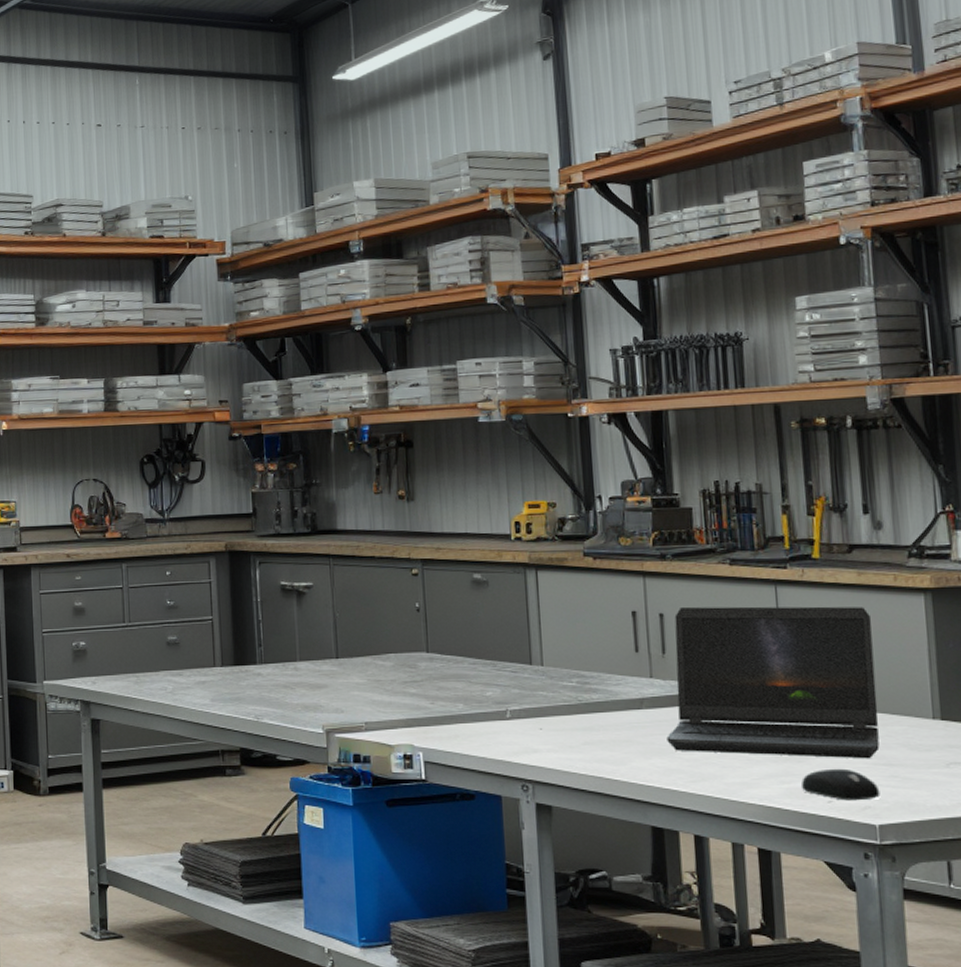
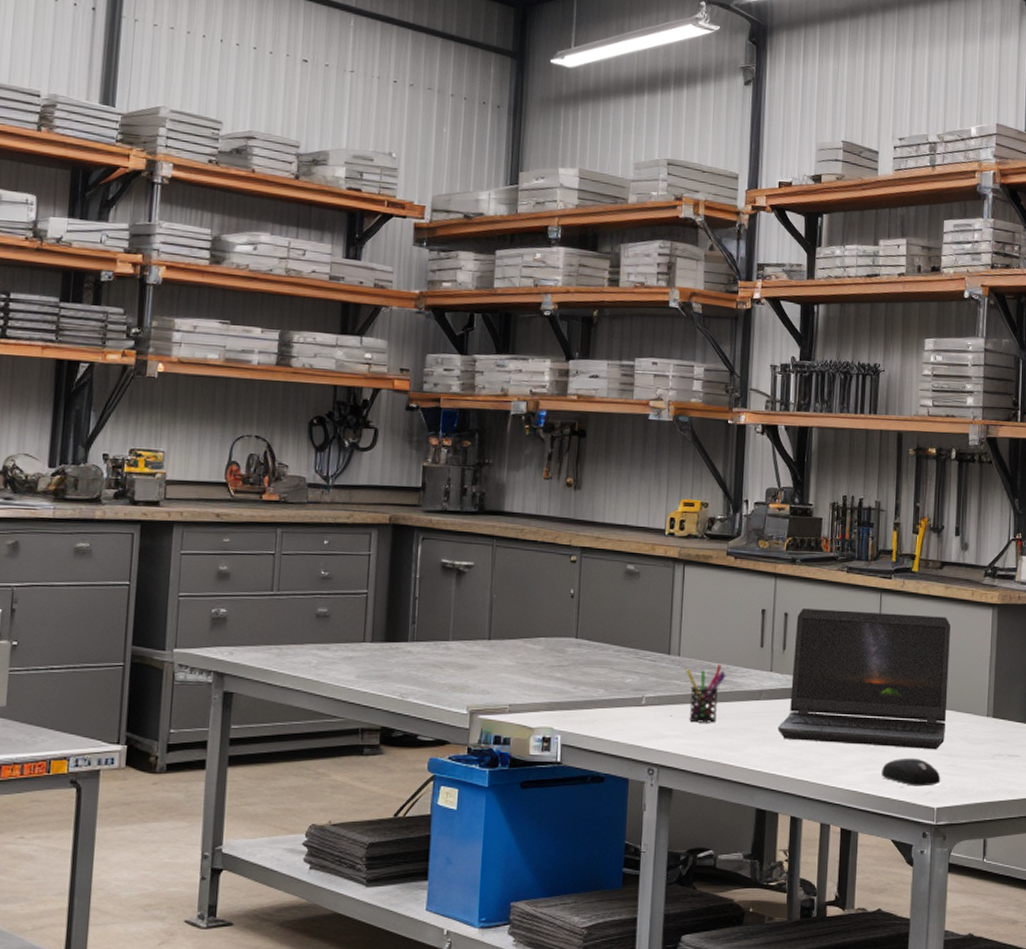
pen holder: none [552,672,599,736] -> present [686,663,726,723]

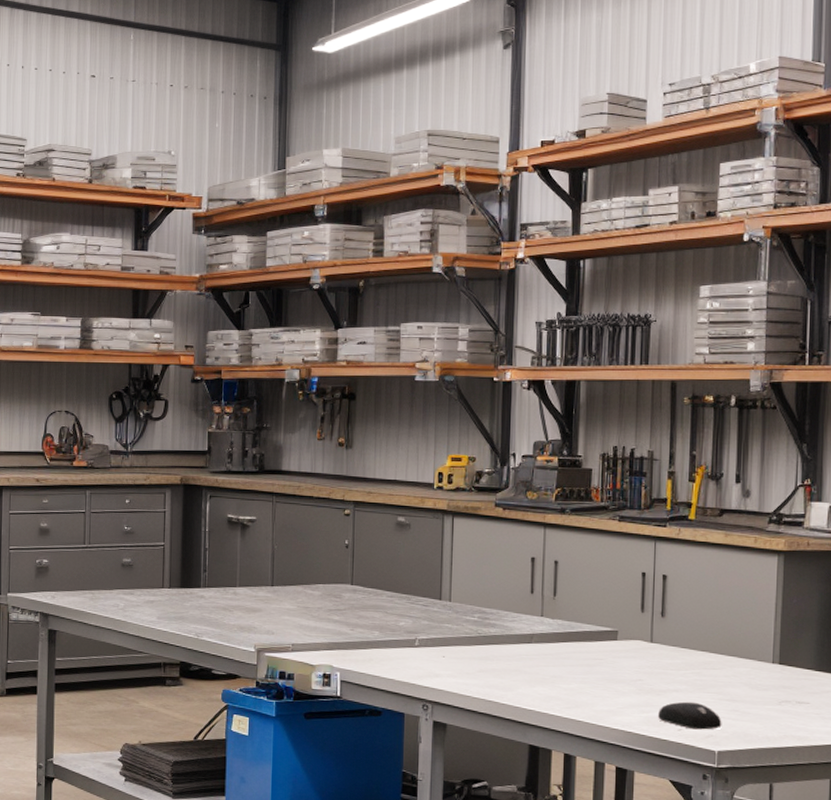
pen holder: present [686,663,726,723] -> none [457,609,497,664]
laptop computer: present [778,609,951,750] -> none [549,557,732,695]

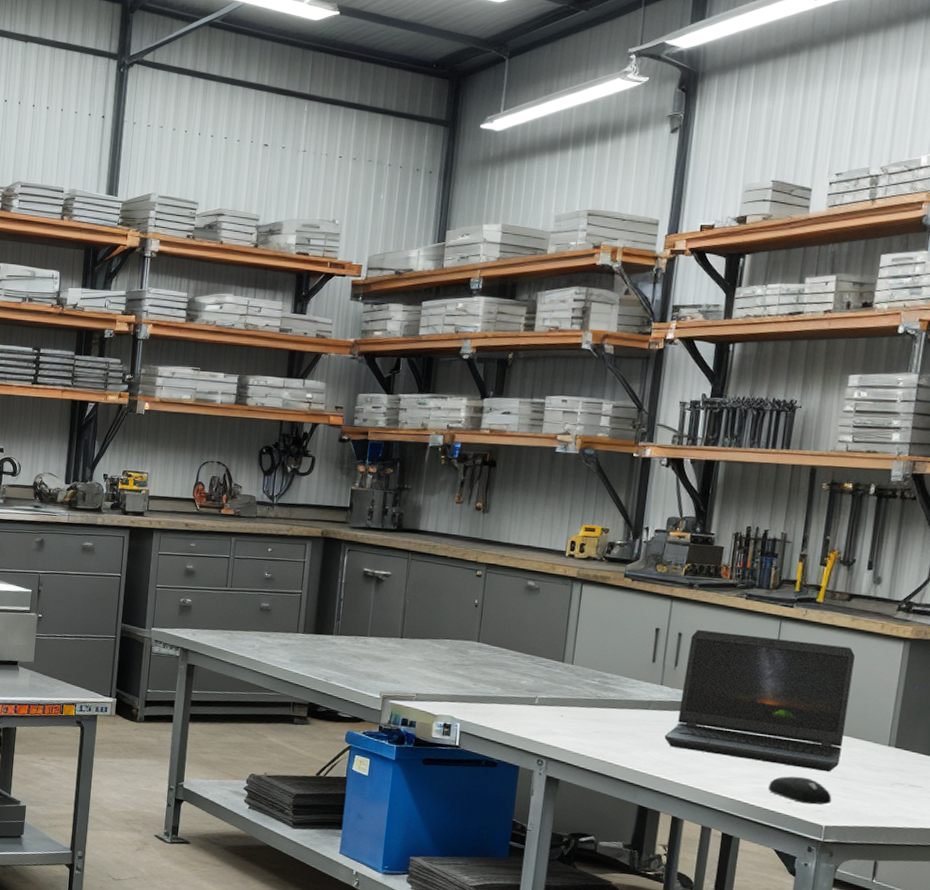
laptop computer: none [549,557,732,695] -> present [664,630,856,773]

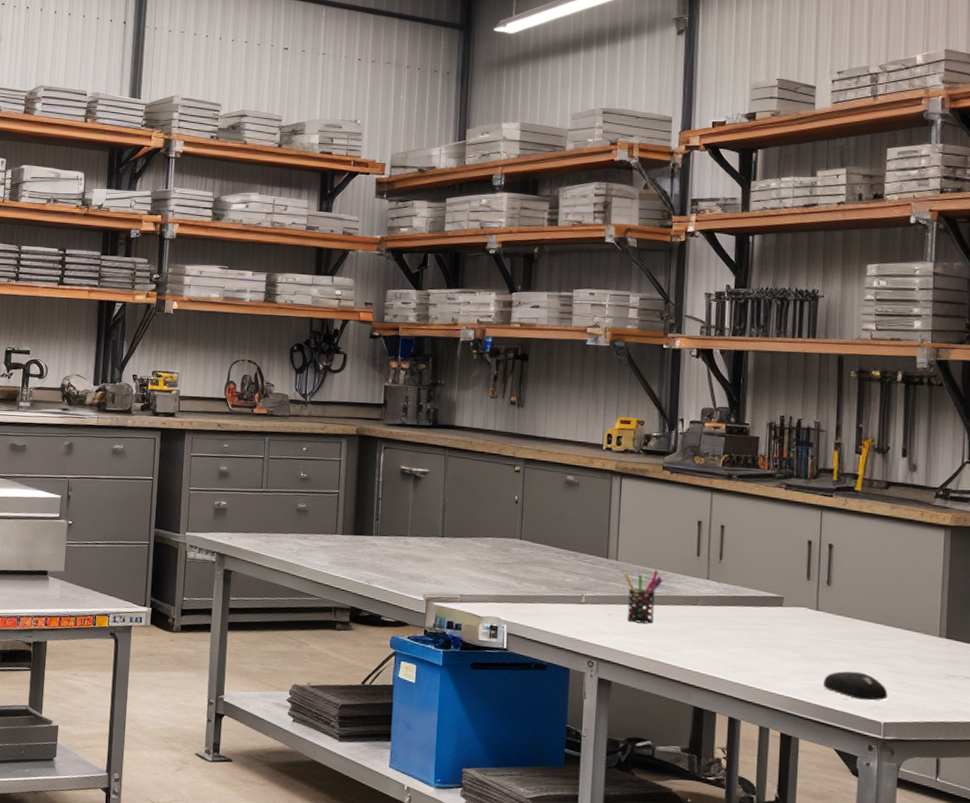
pen holder: none [578,674,617,726] -> present [624,569,663,624]
laptop computer: present [664,630,856,773] -> none [715,522,899,666]

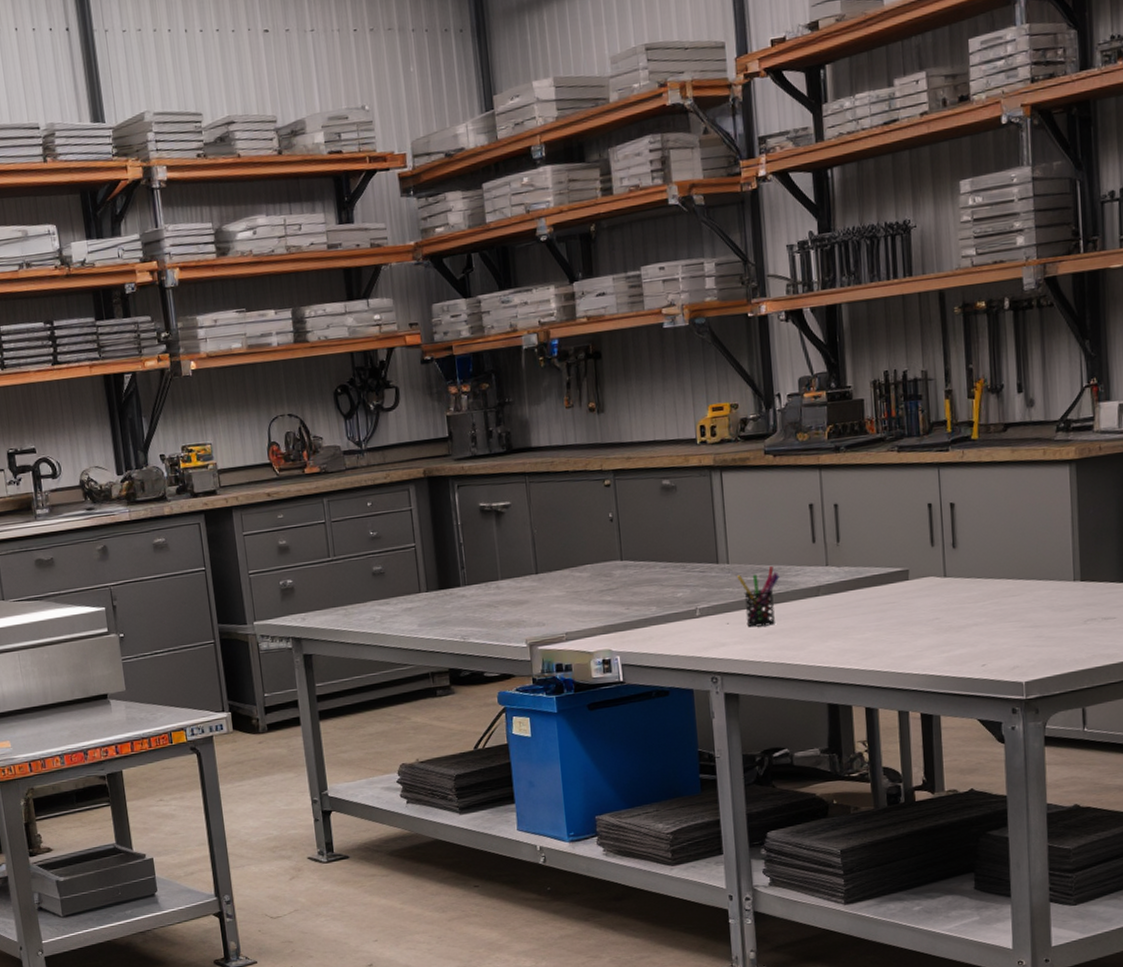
computer mouse: present [824,671,888,701] -> none [959,633,1027,663]

